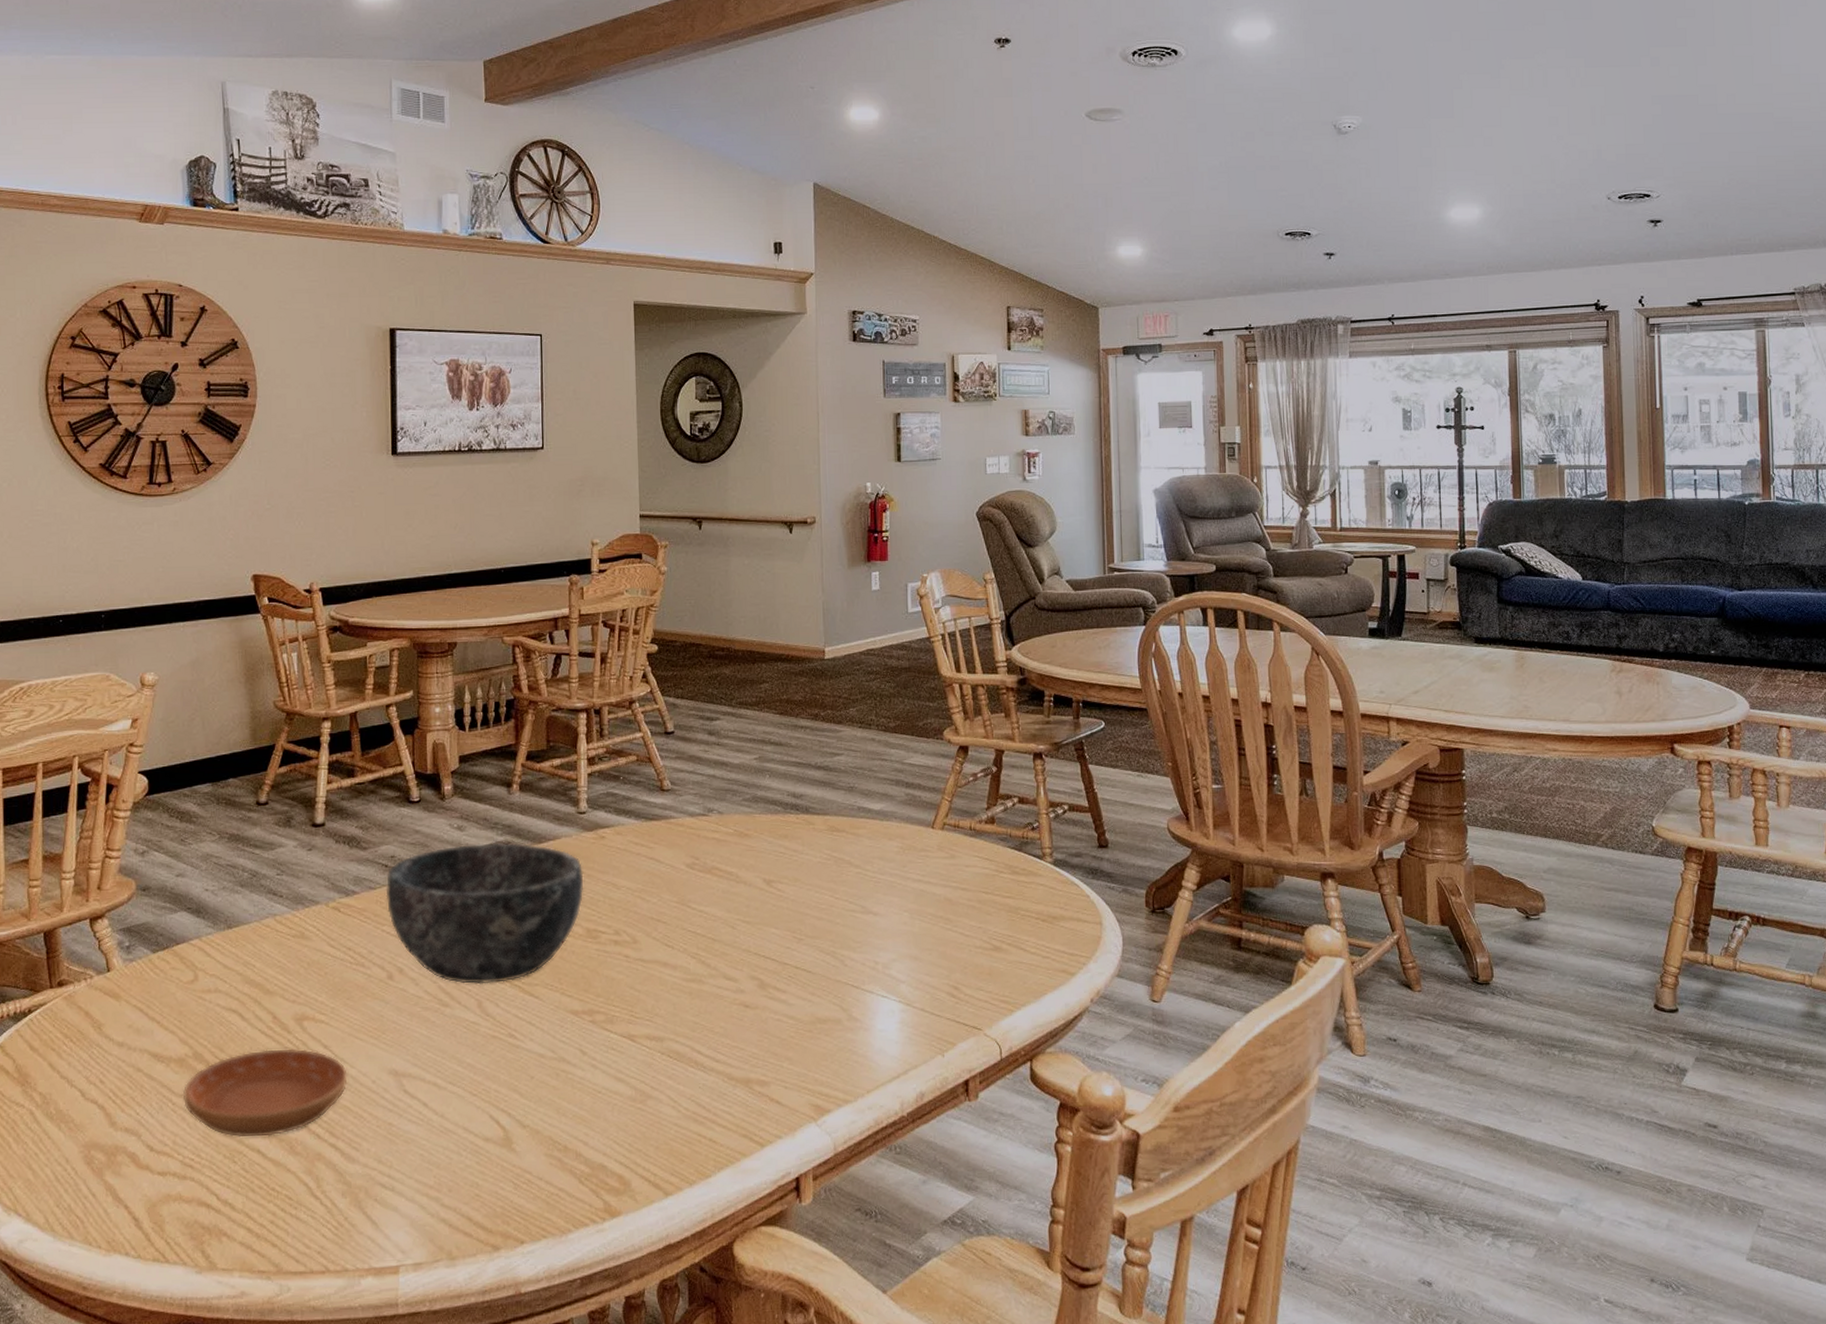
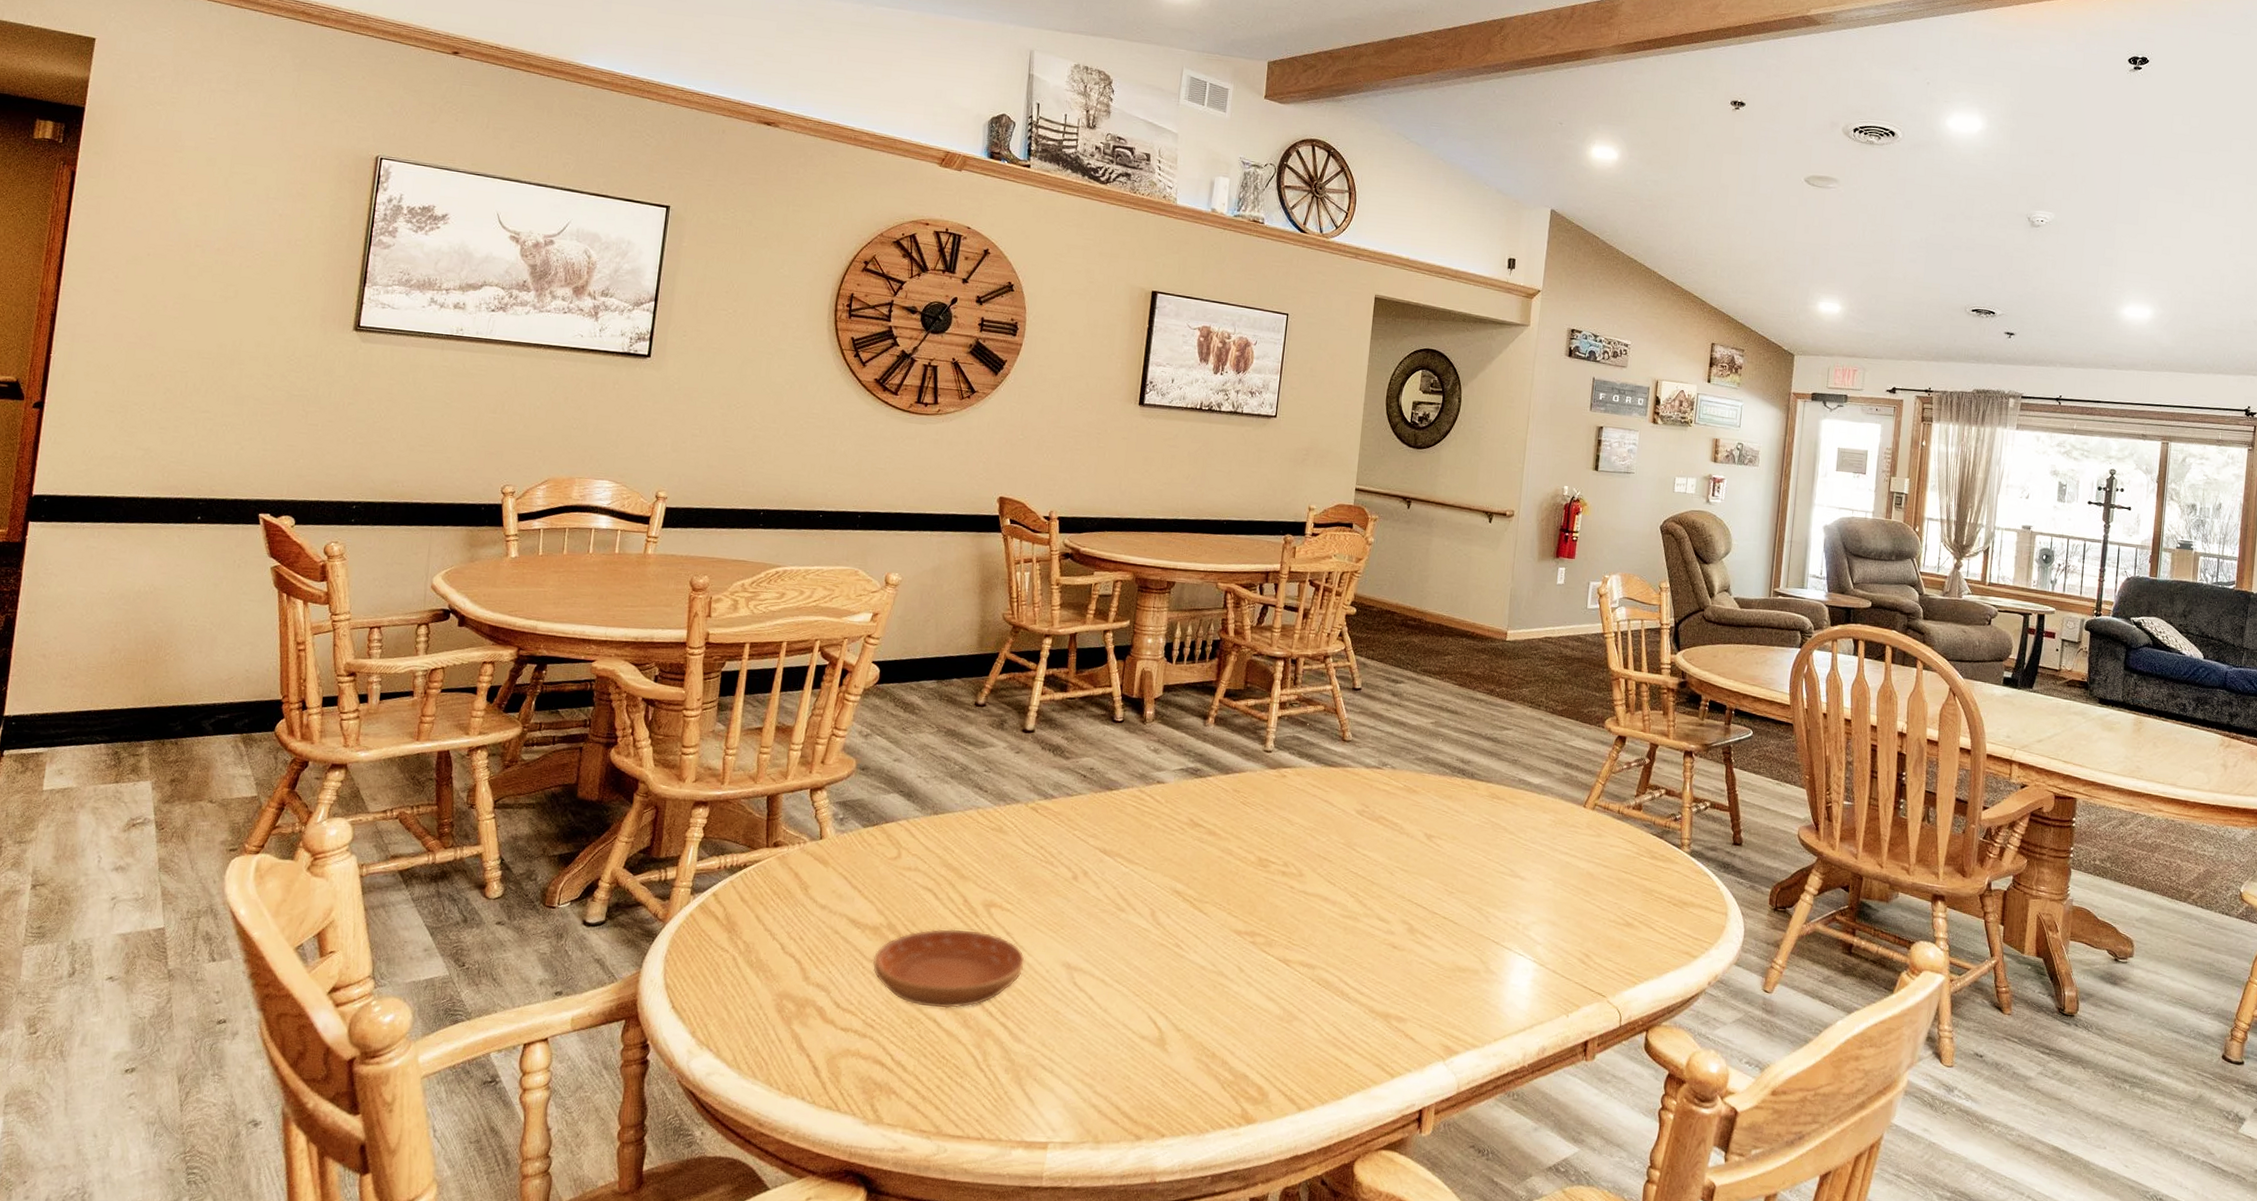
bowl: present [385,843,584,985] -> none [1080,766,1263,896]

